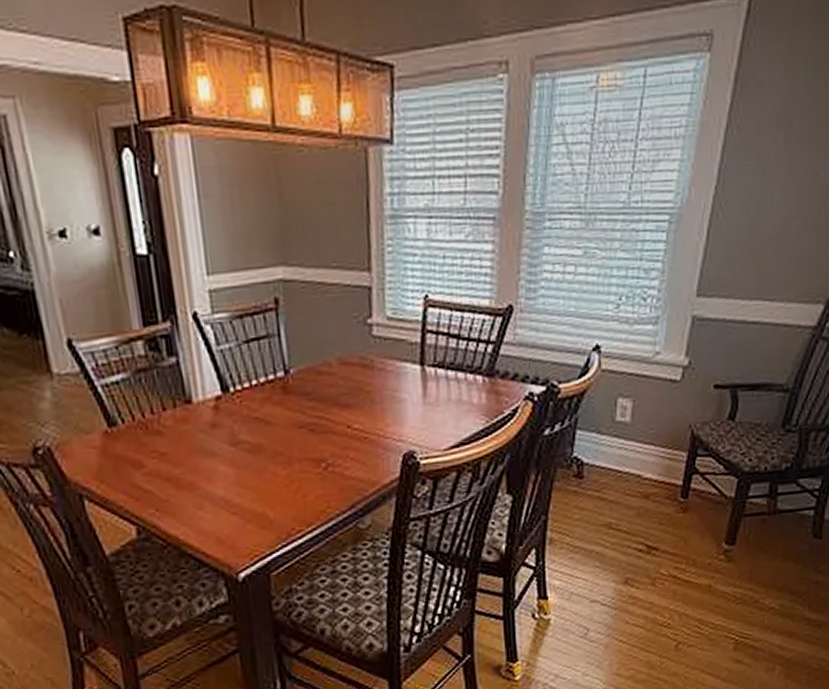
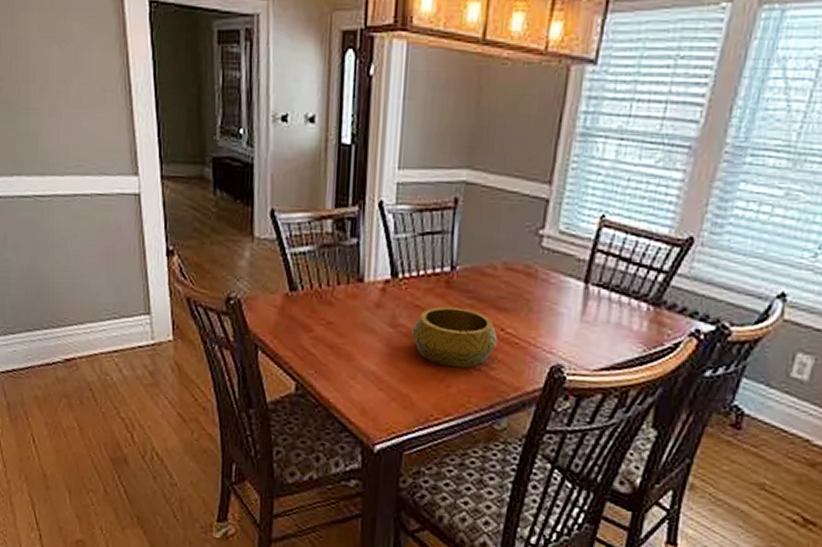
decorative bowl: none [255,412,347,476] -> present [412,306,498,368]

